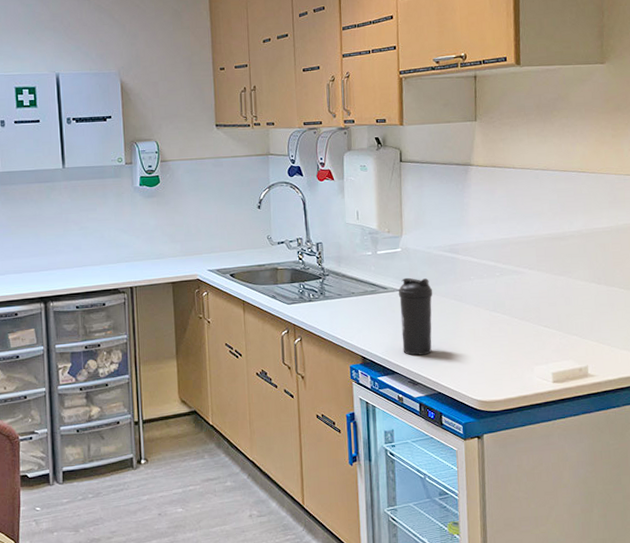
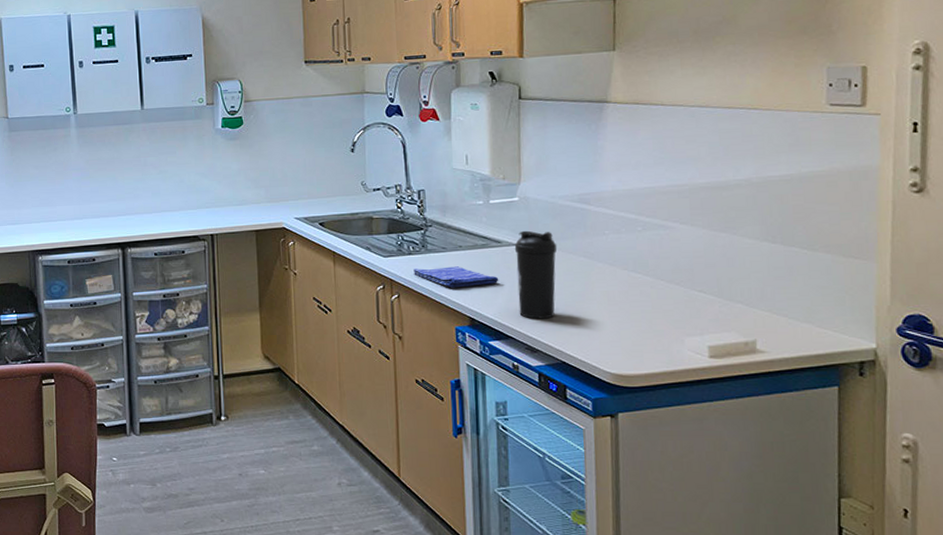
dish towel: none [313,311,386,331] -> present [413,266,499,288]

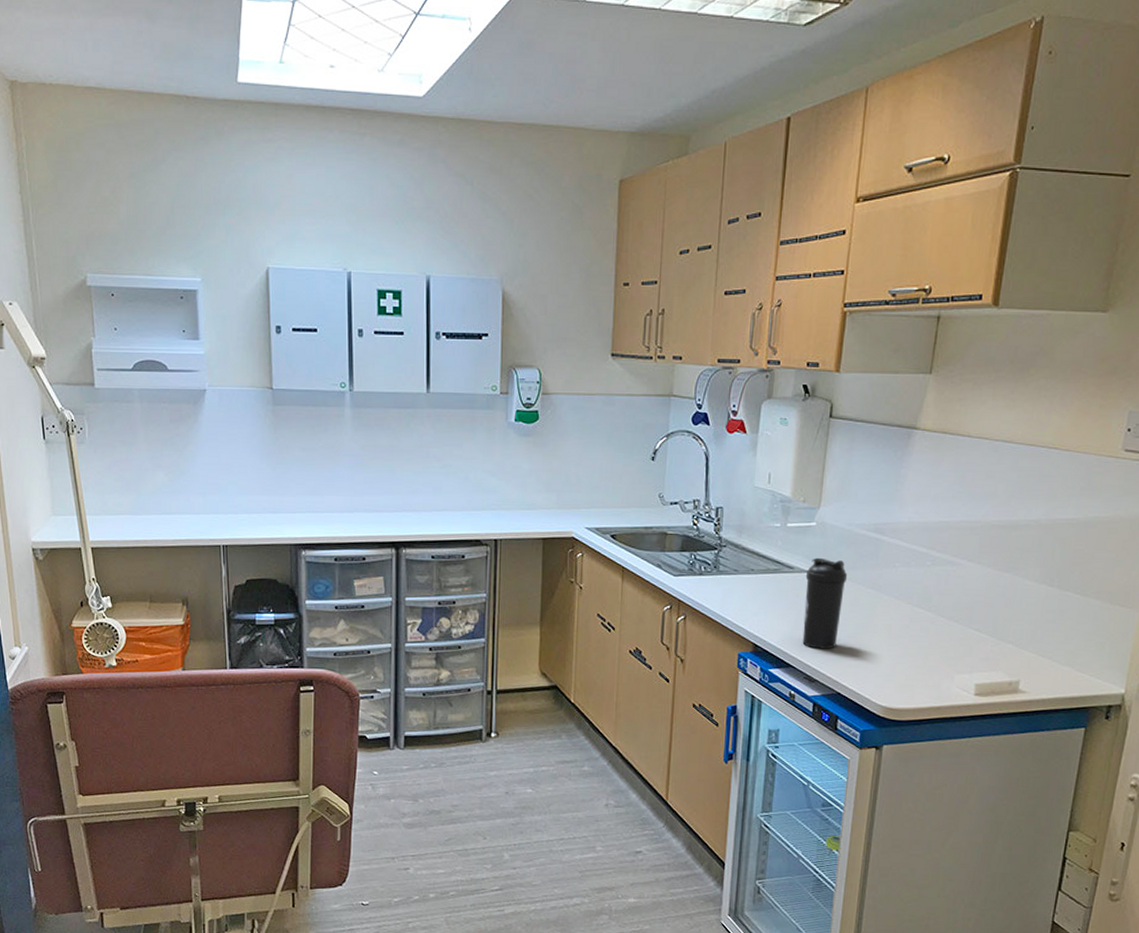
dish towel: present [413,266,499,288] -> none [703,590,787,613]

